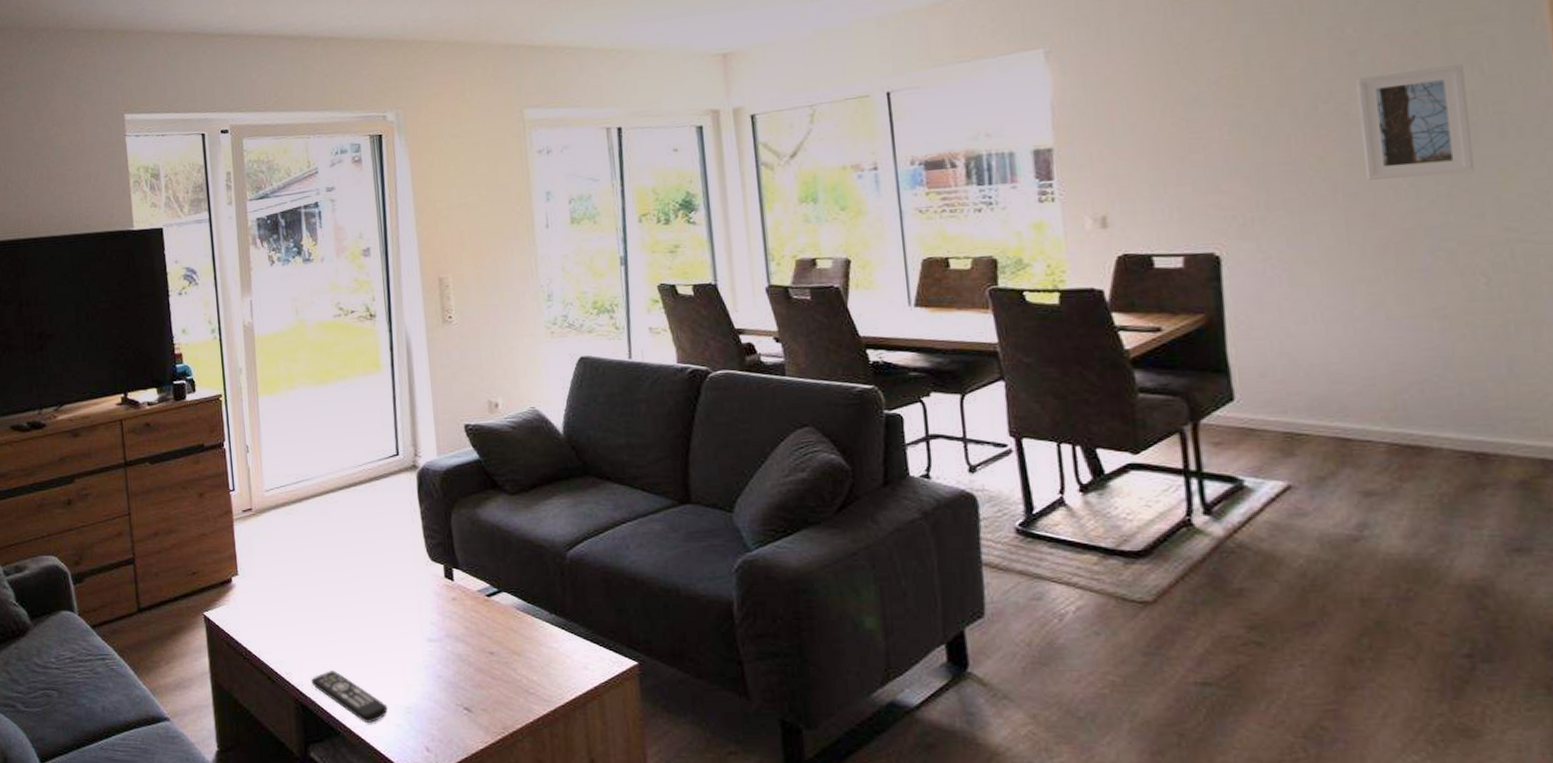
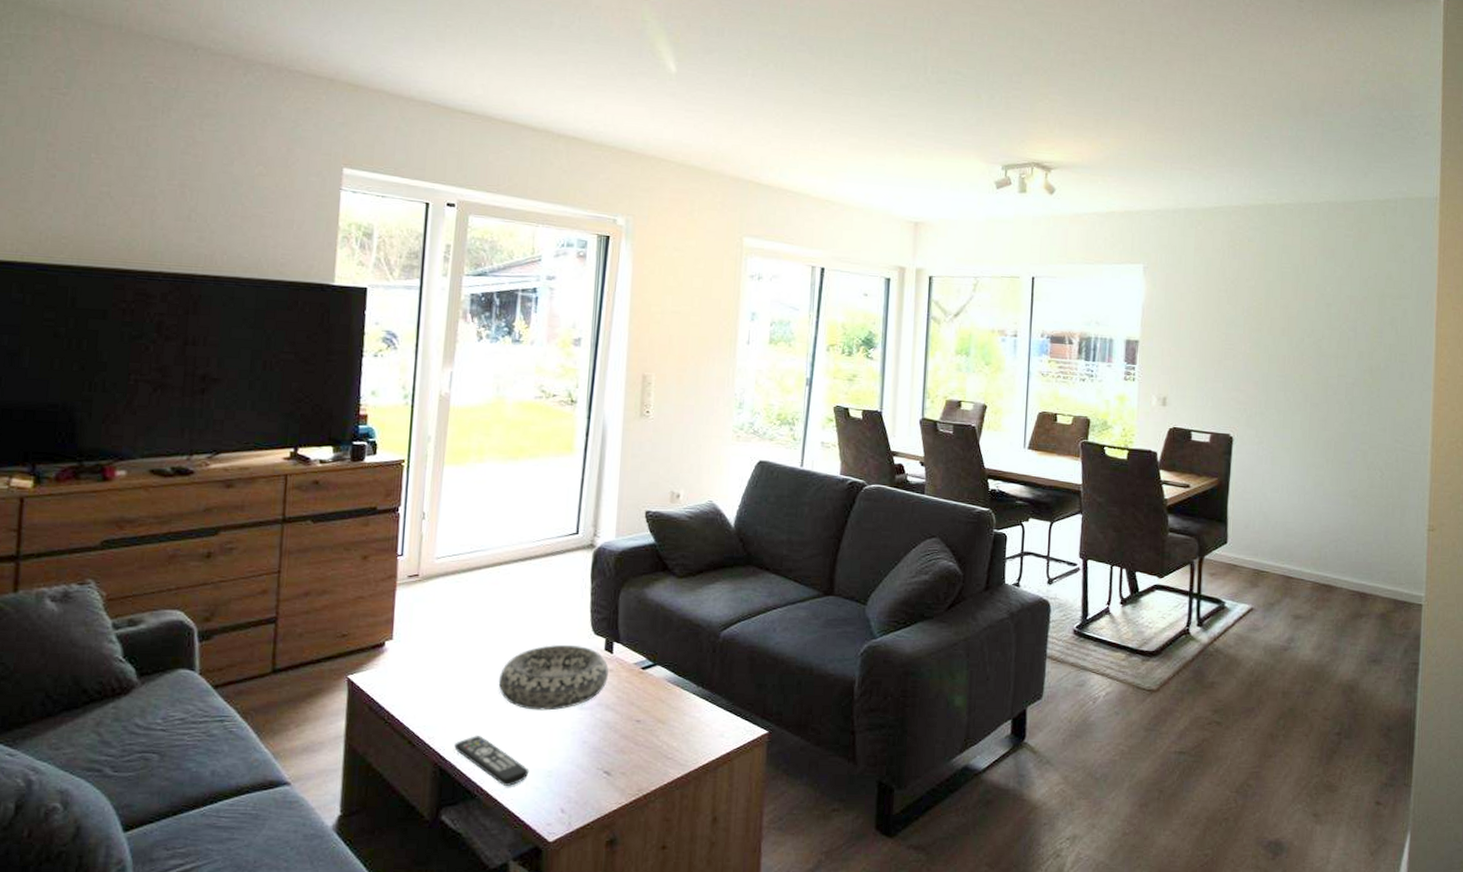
decorative bowl: none [343,573,453,644] -> present [498,644,608,711]
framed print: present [1356,63,1476,180] -> none [1325,323,1387,400]

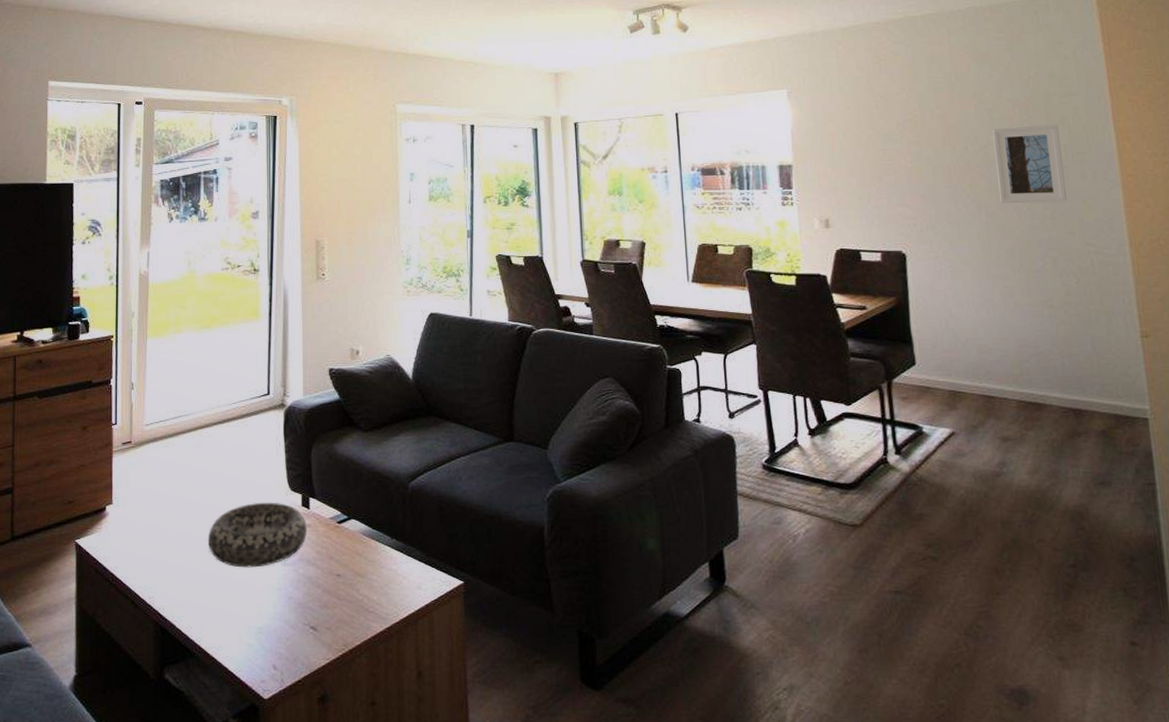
remote control: present [454,736,529,786] -> none [172,594,241,643]
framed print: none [1325,323,1387,400] -> present [992,124,1068,204]

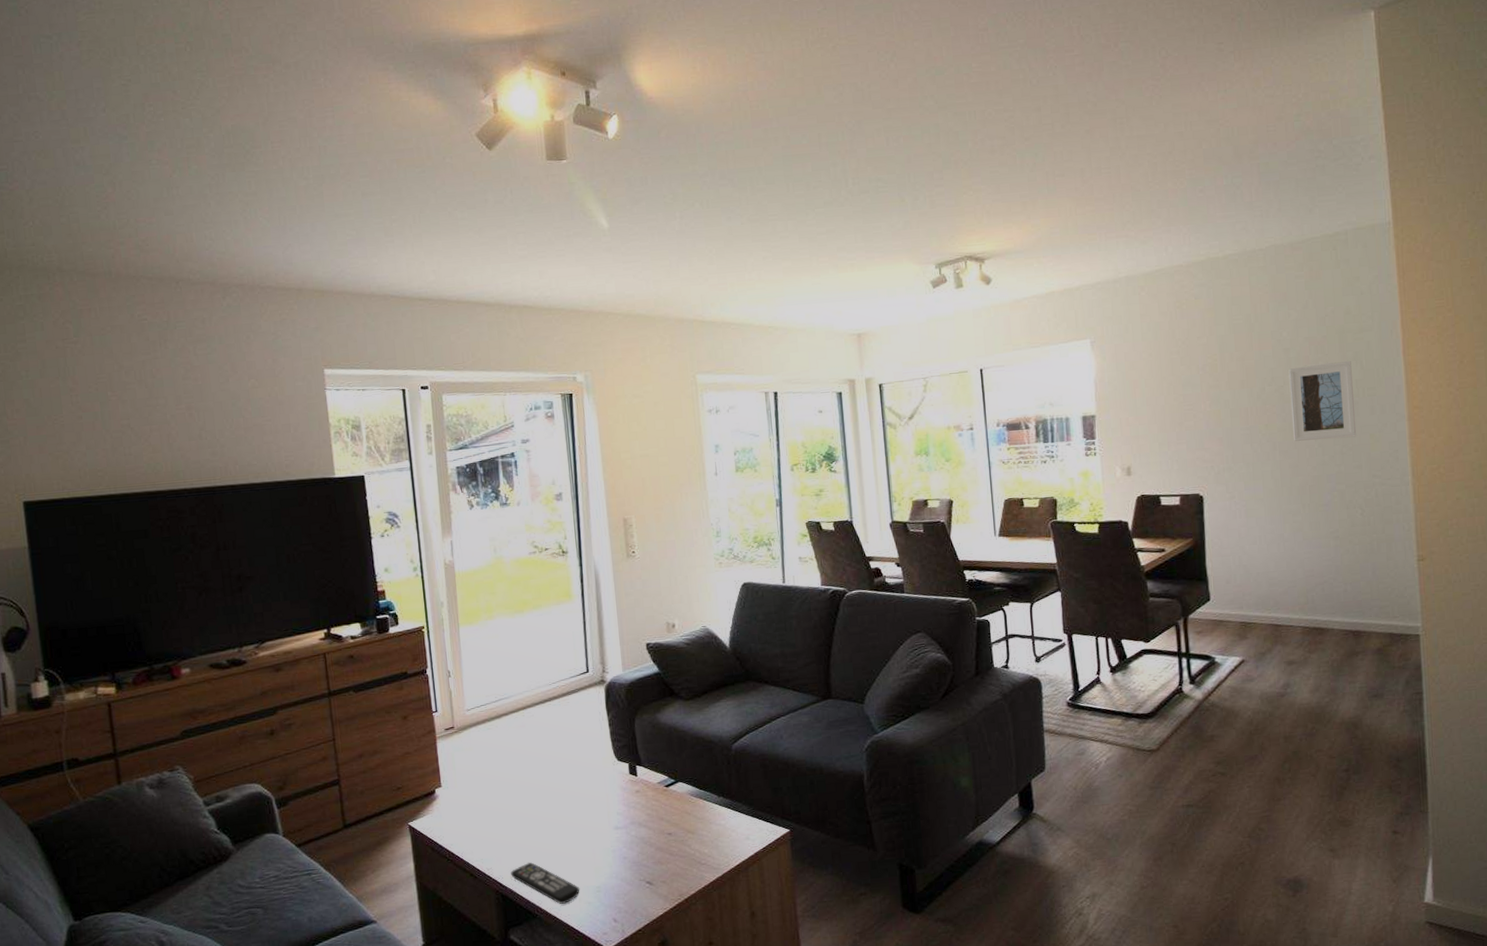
remote control: none [172,594,241,643] -> present [511,862,580,904]
decorative bowl: present [207,502,307,568] -> none [539,773,636,835]

